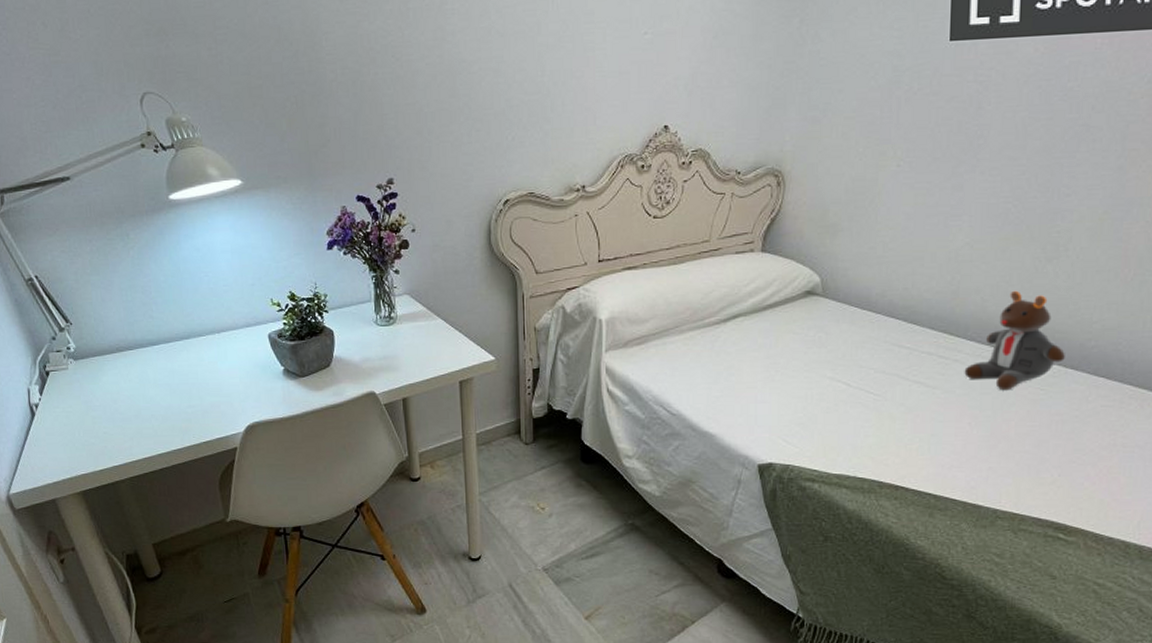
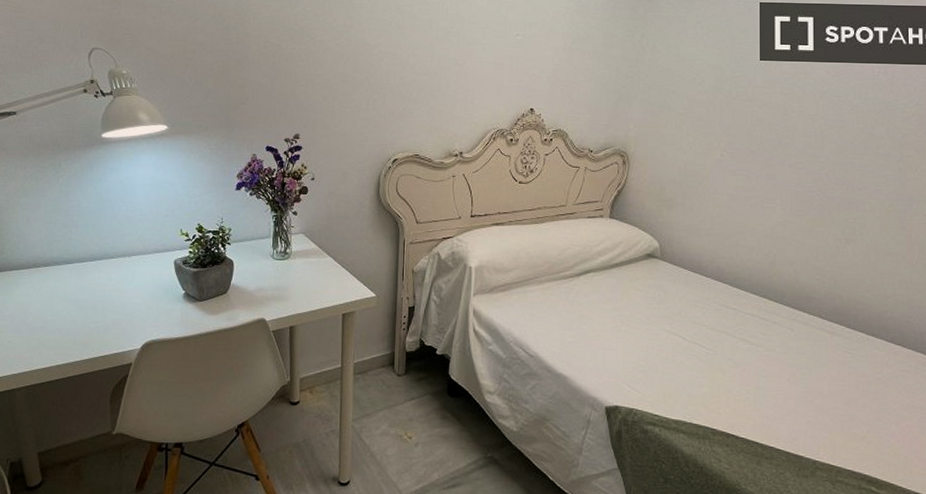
teddy bear: present [964,290,1065,391] -> none [782,265,866,352]

